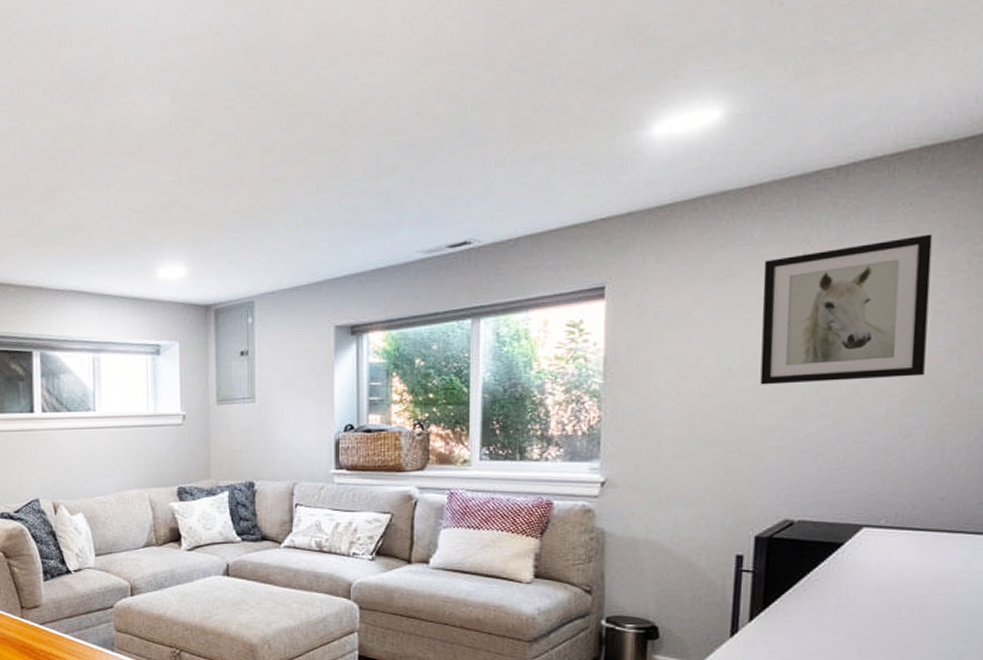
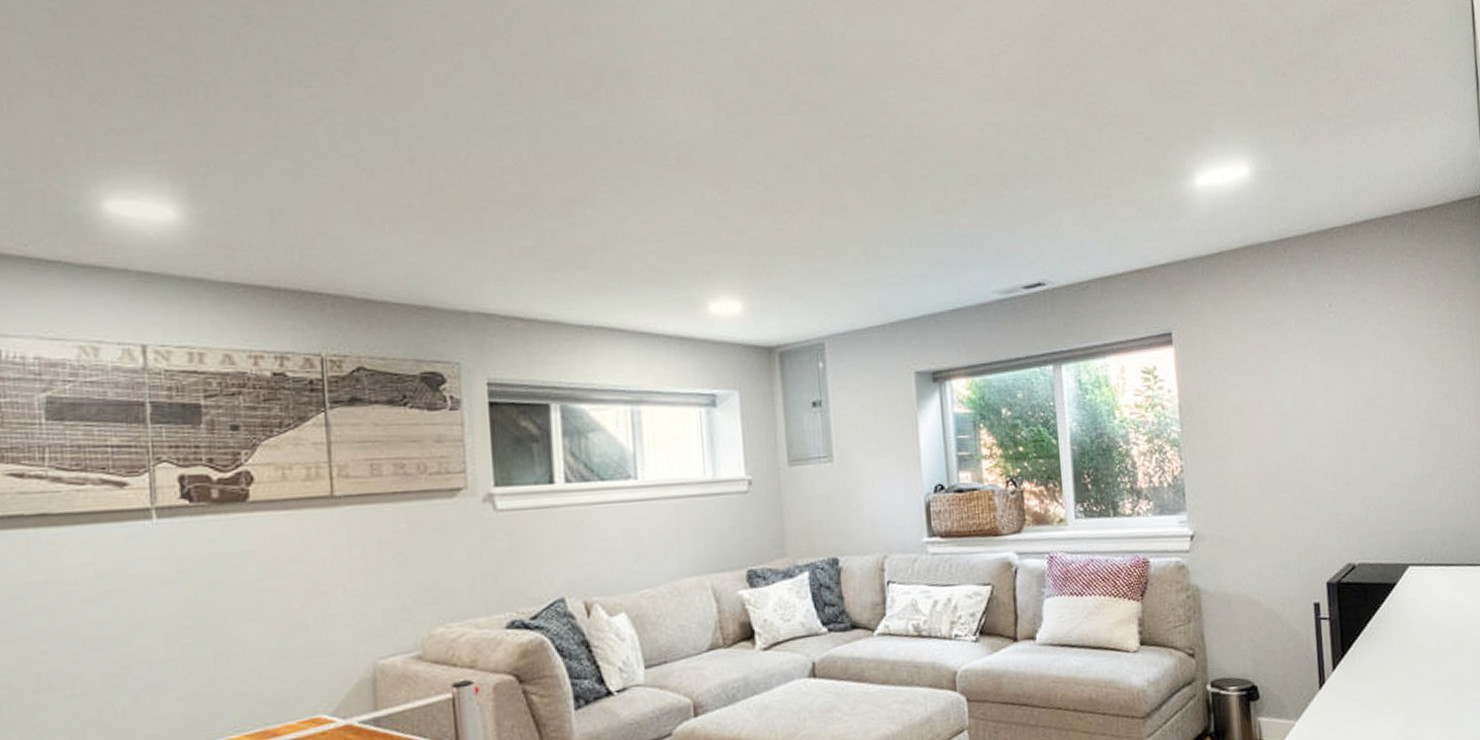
wall art: present [760,234,933,385] -> none [1300,290,1434,431]

